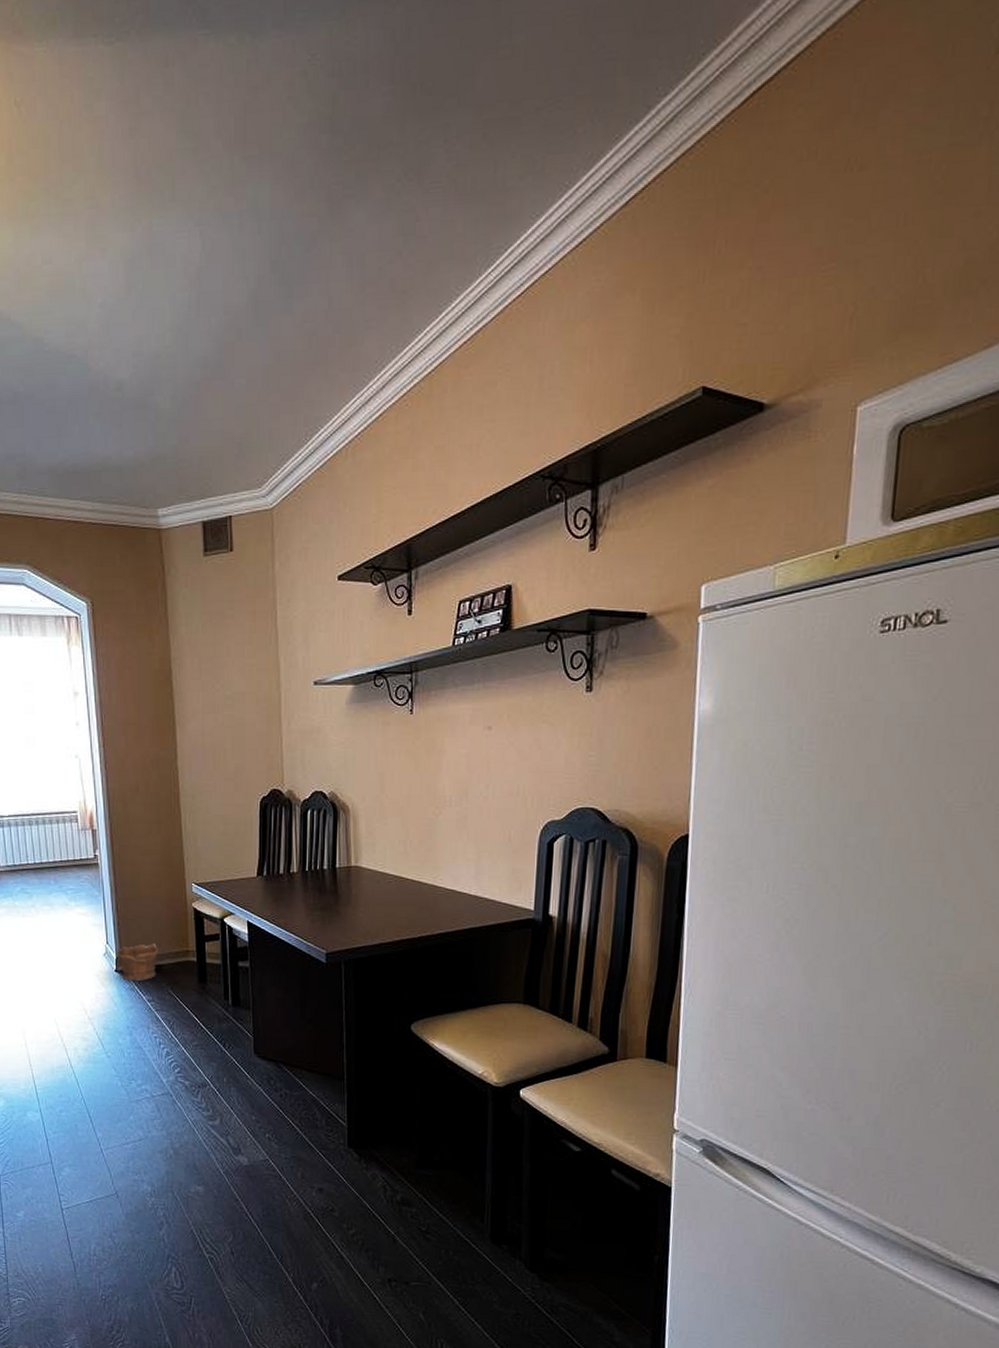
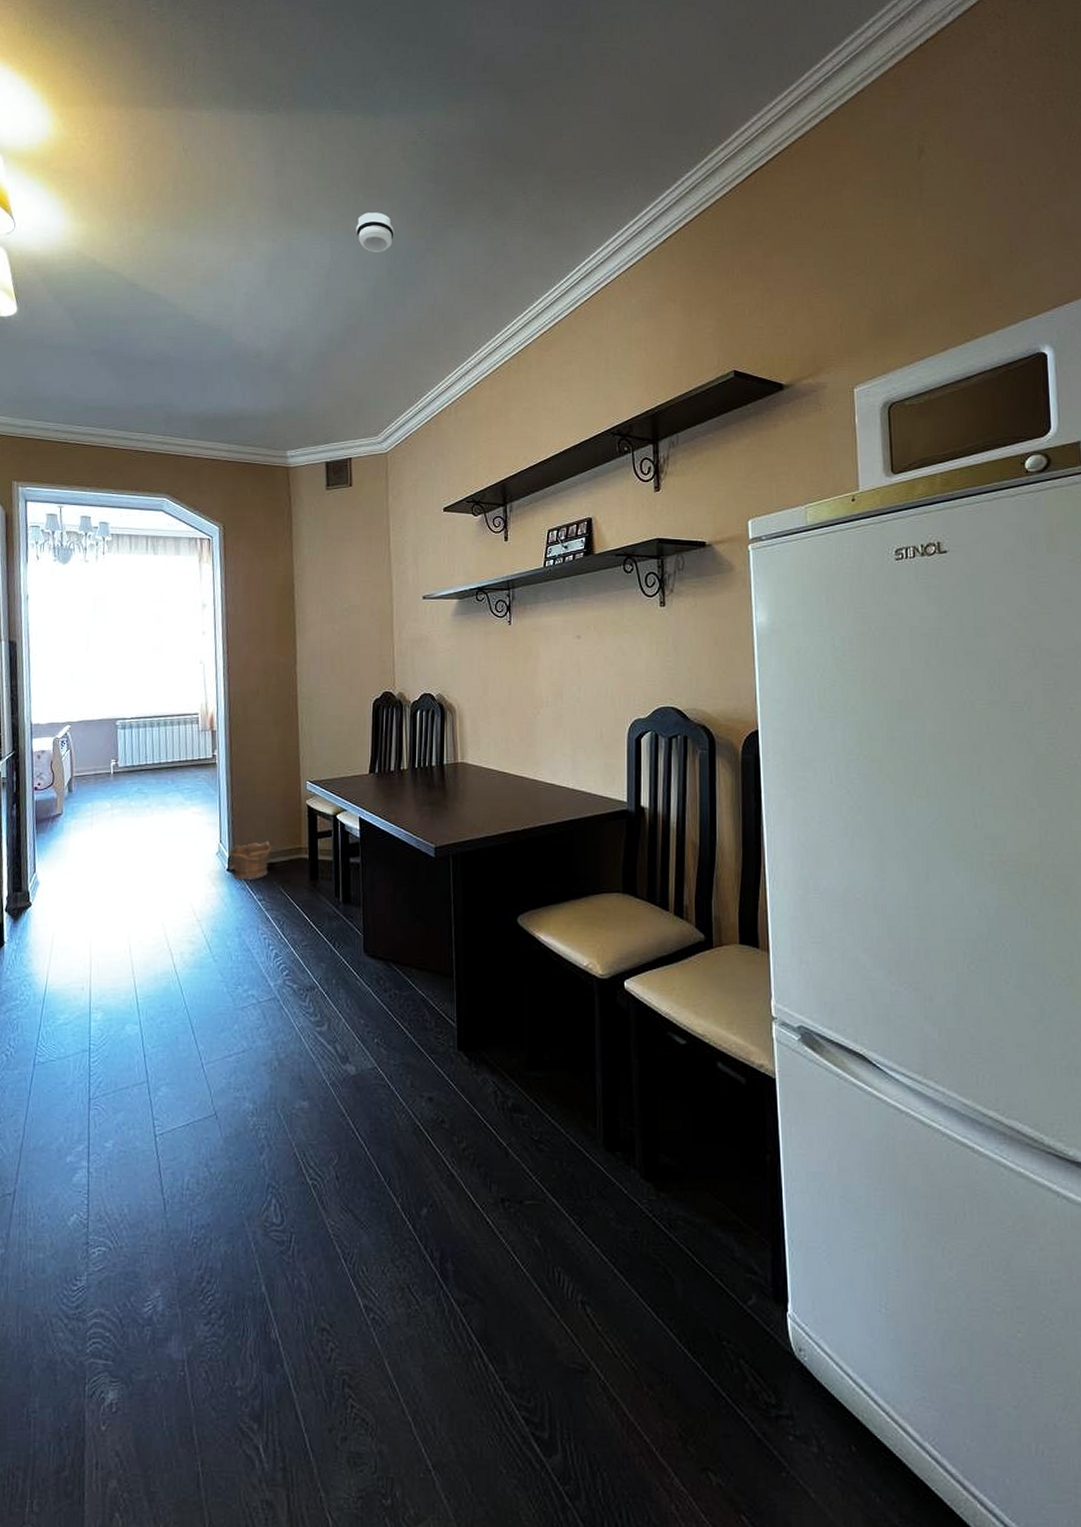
smoke detector: none [231,181,279,240] -> present [356,212,394,253]

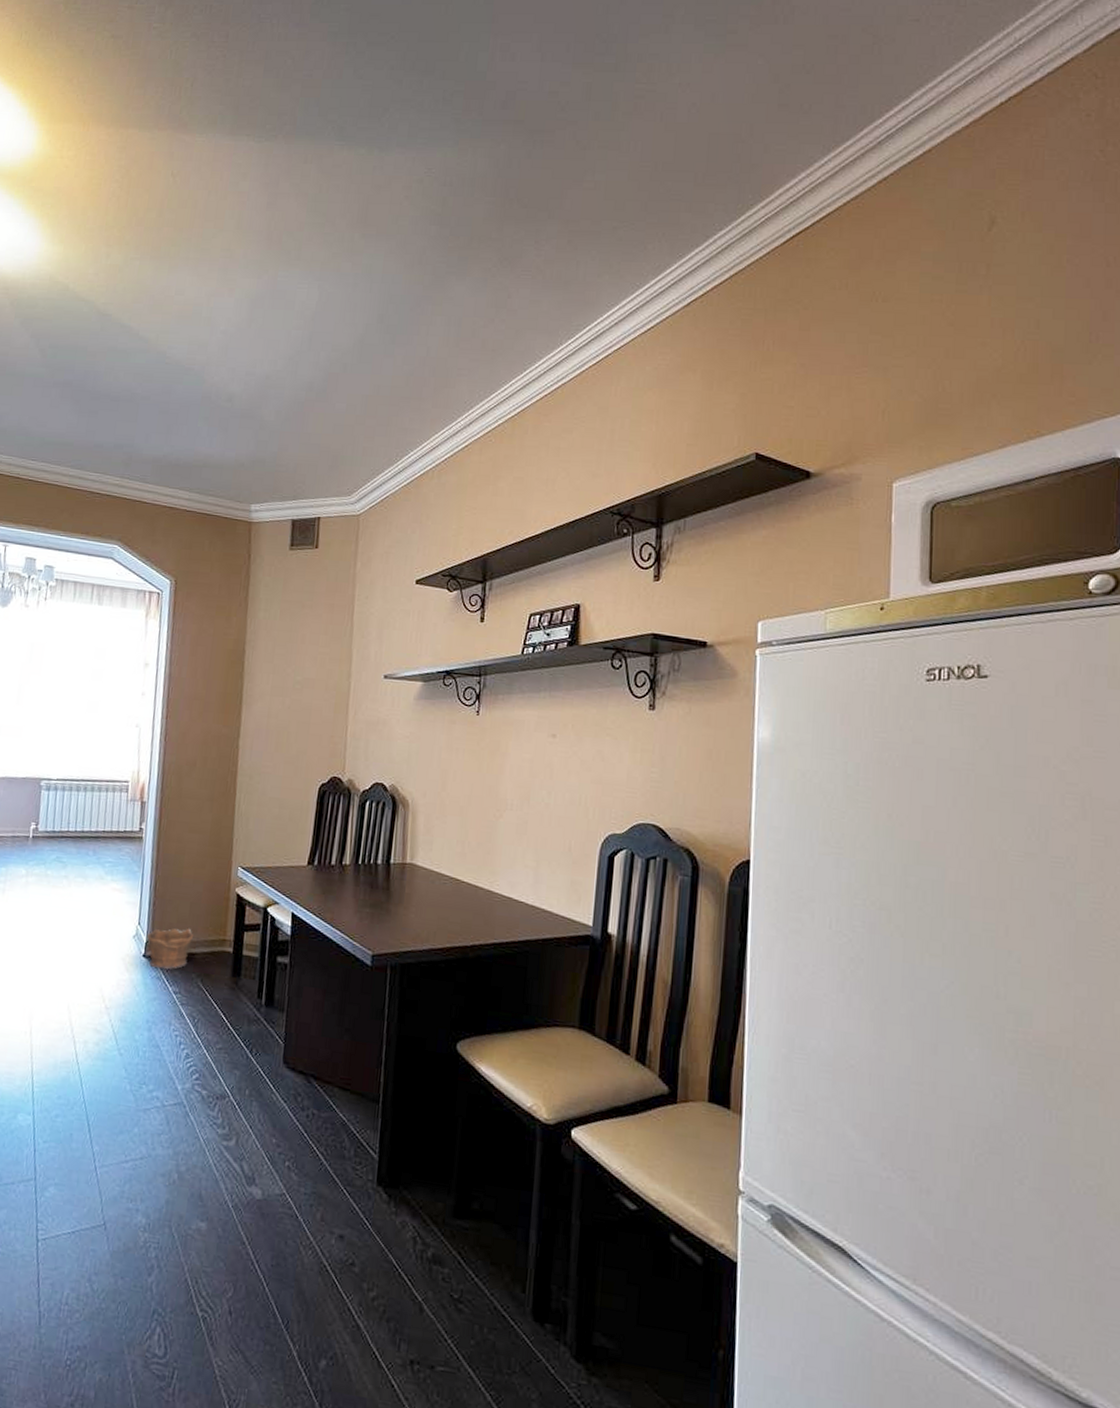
smoke detector: present [356,212,394,253] -> none [348,253,390,297]

